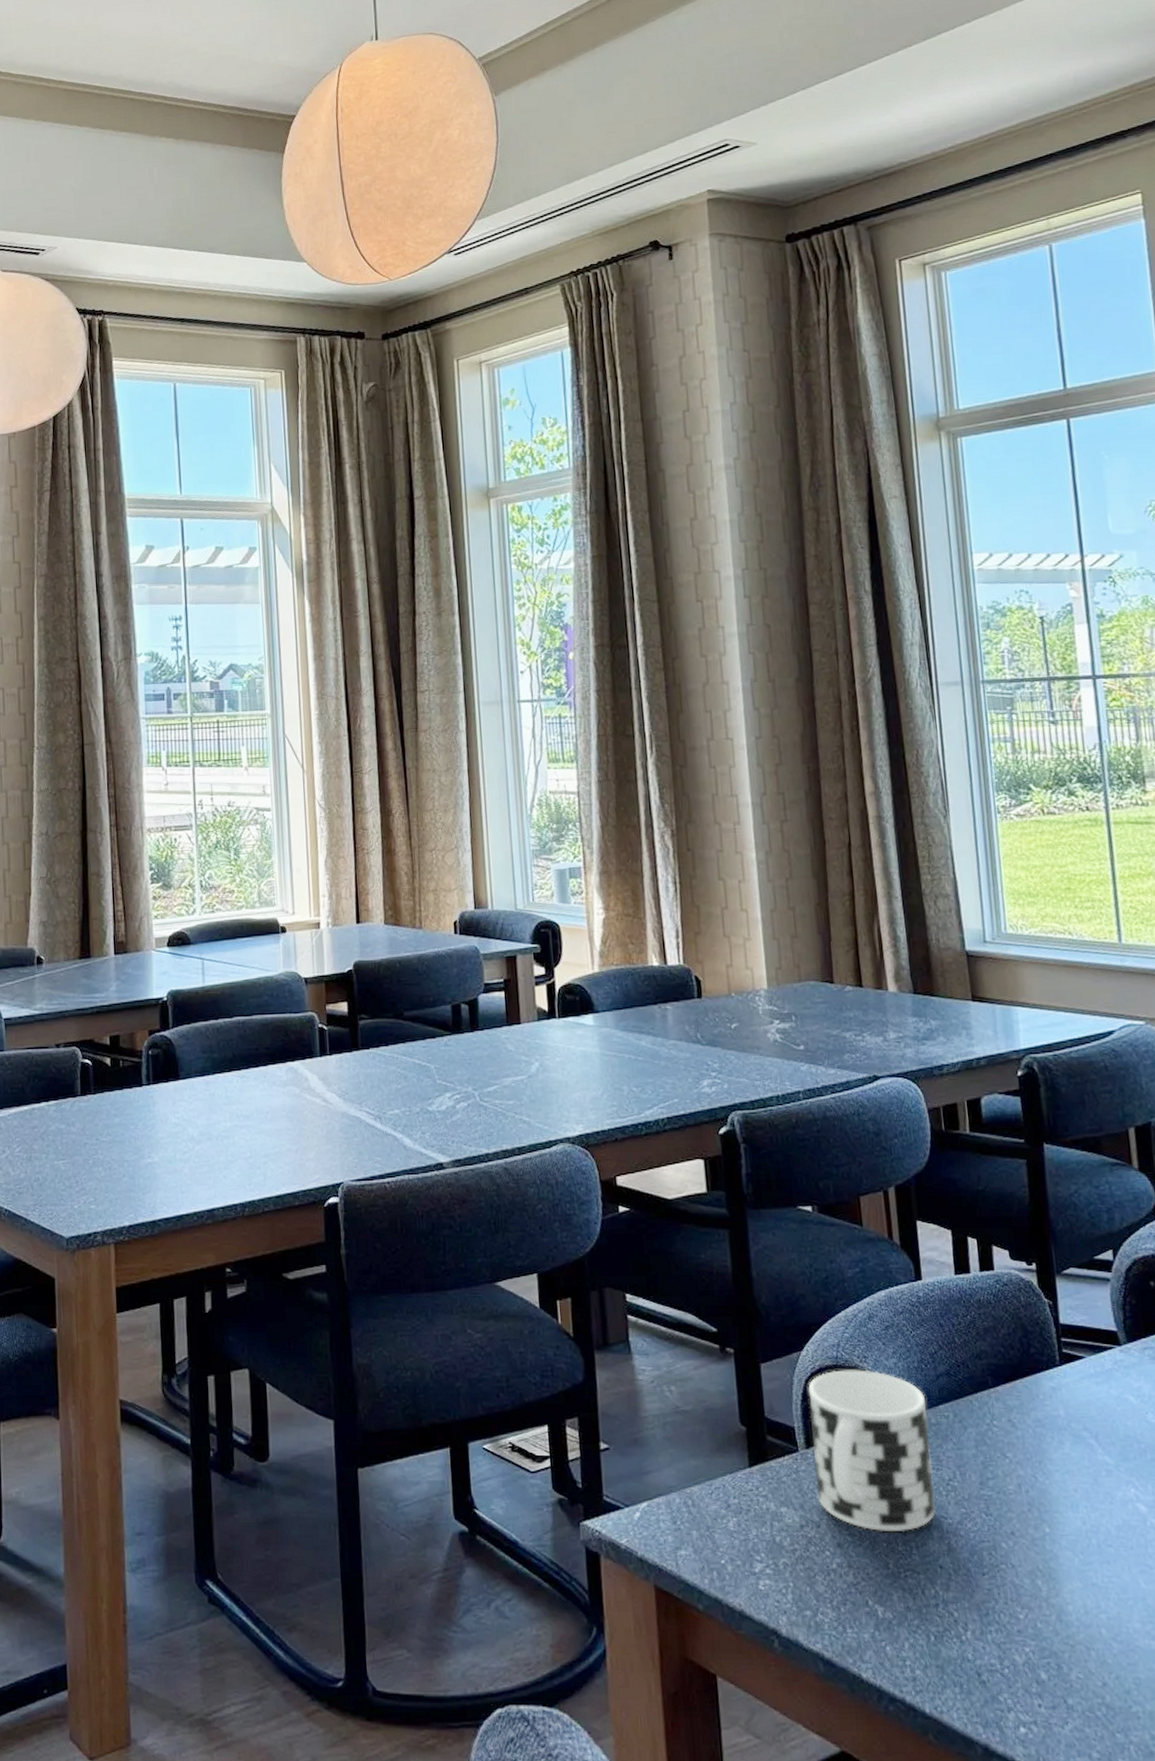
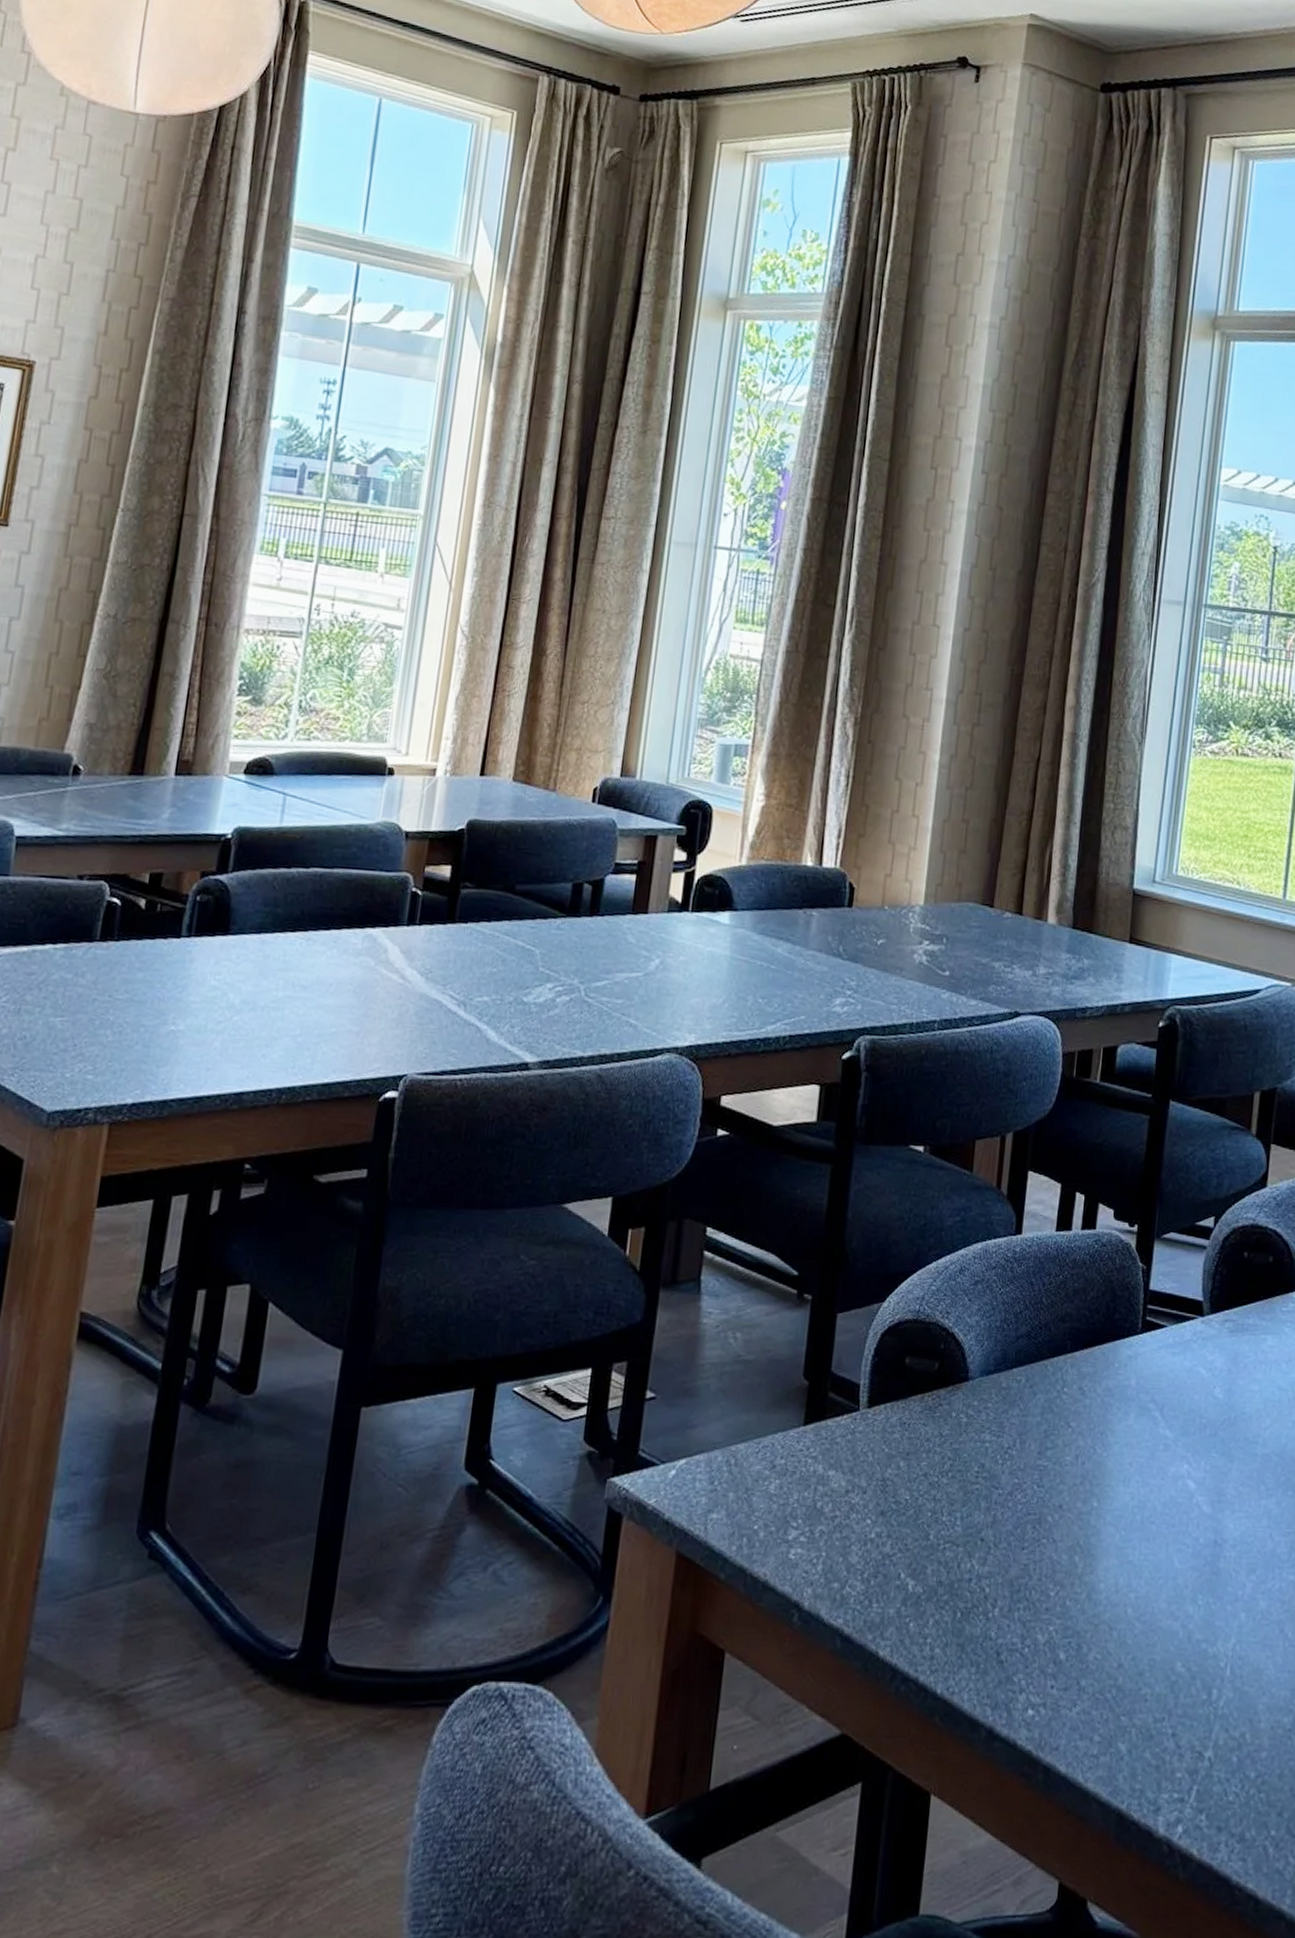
cup: present [808,1370,935,1531] -> none [869,1325,1001,1501]

